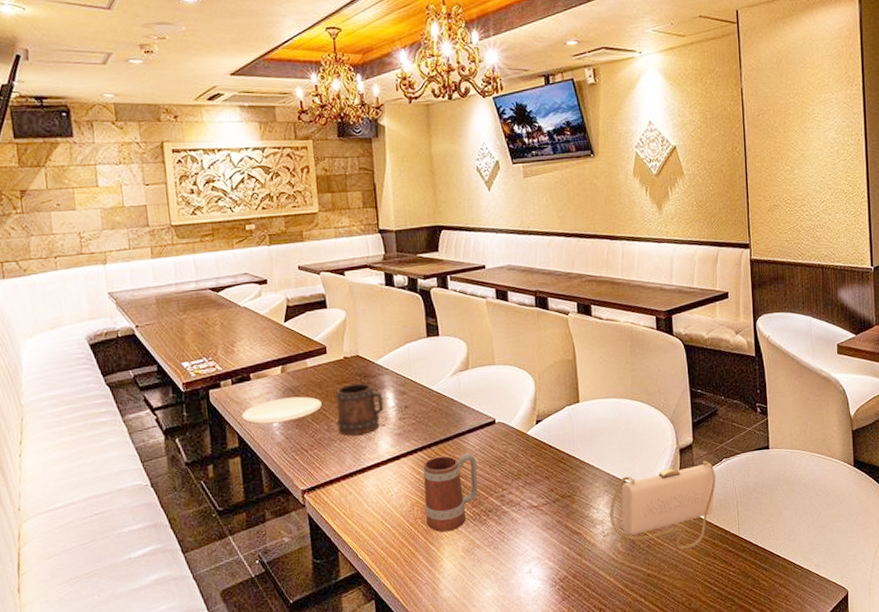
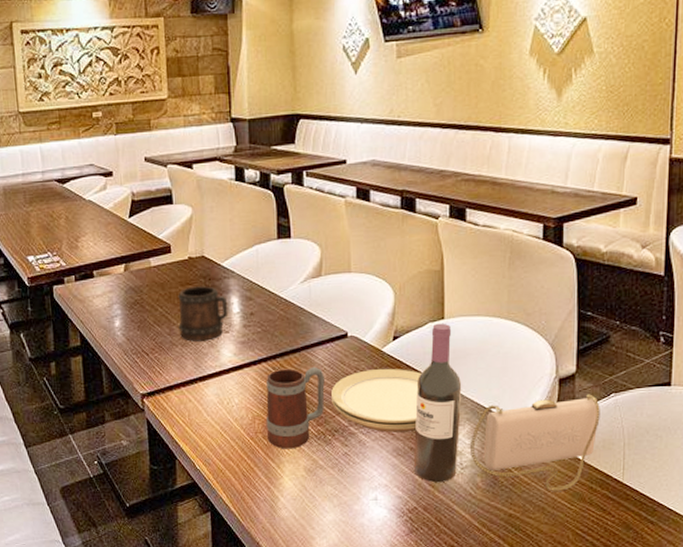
plate: present [241,396,322,424] -> none [84,297,164,324]
plate: none [483,449,563,509] -> present [330,368,422,433]
wine bottle: none [559,406,600,551] -> present [413,323,462,482]

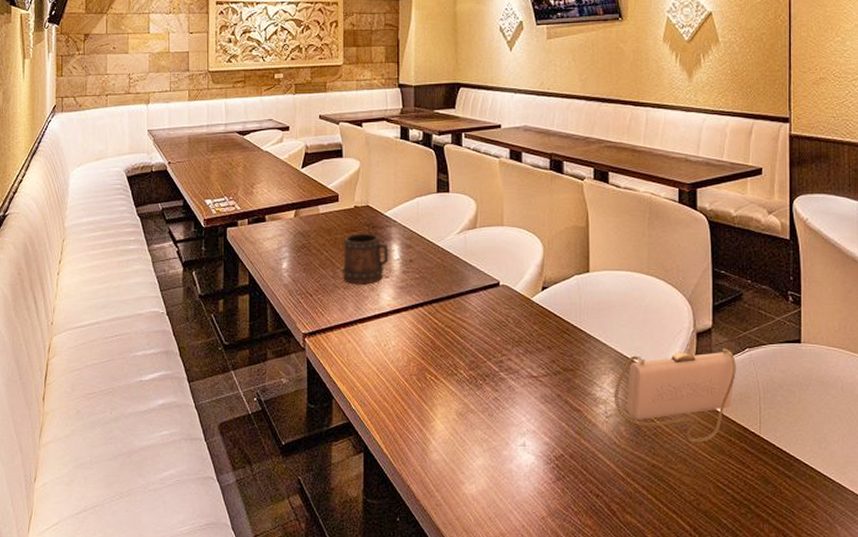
beer mug: present [266,366,325,449] -> none [420,313,477,392]
plate: present [330,368,422,433] -> none [482,316,568,379]
wine bottle: present [413,323,462,482] -> none [560,276,606,430]

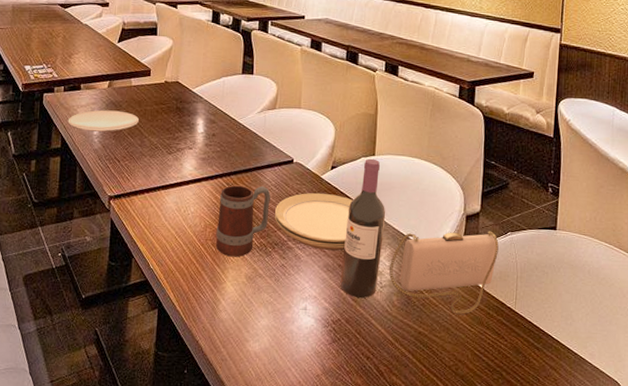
plate: none [254,241,329,265] -> present [68,110,139,132]
beer mug: present [342,233,388,285] -> none [149,106,193,154]
beer mug: none [420,313,477,392] -> present [216,185,271,257]
plate: none [482,316,568,379] -> present [274,192,353,251]
wine bottle: none [560,276,606,430] -> present [340,158,386,298]

